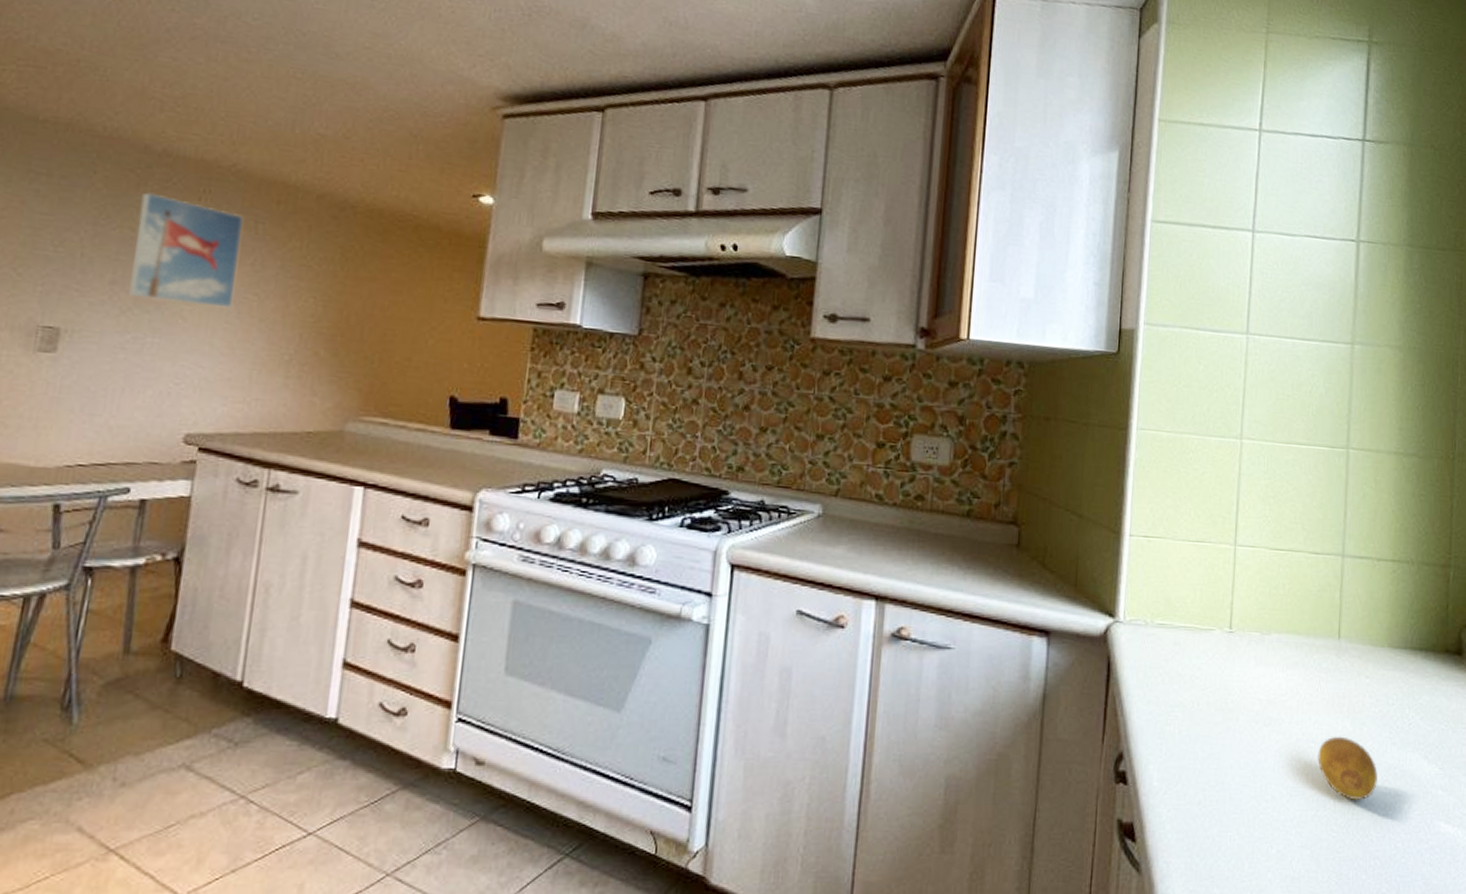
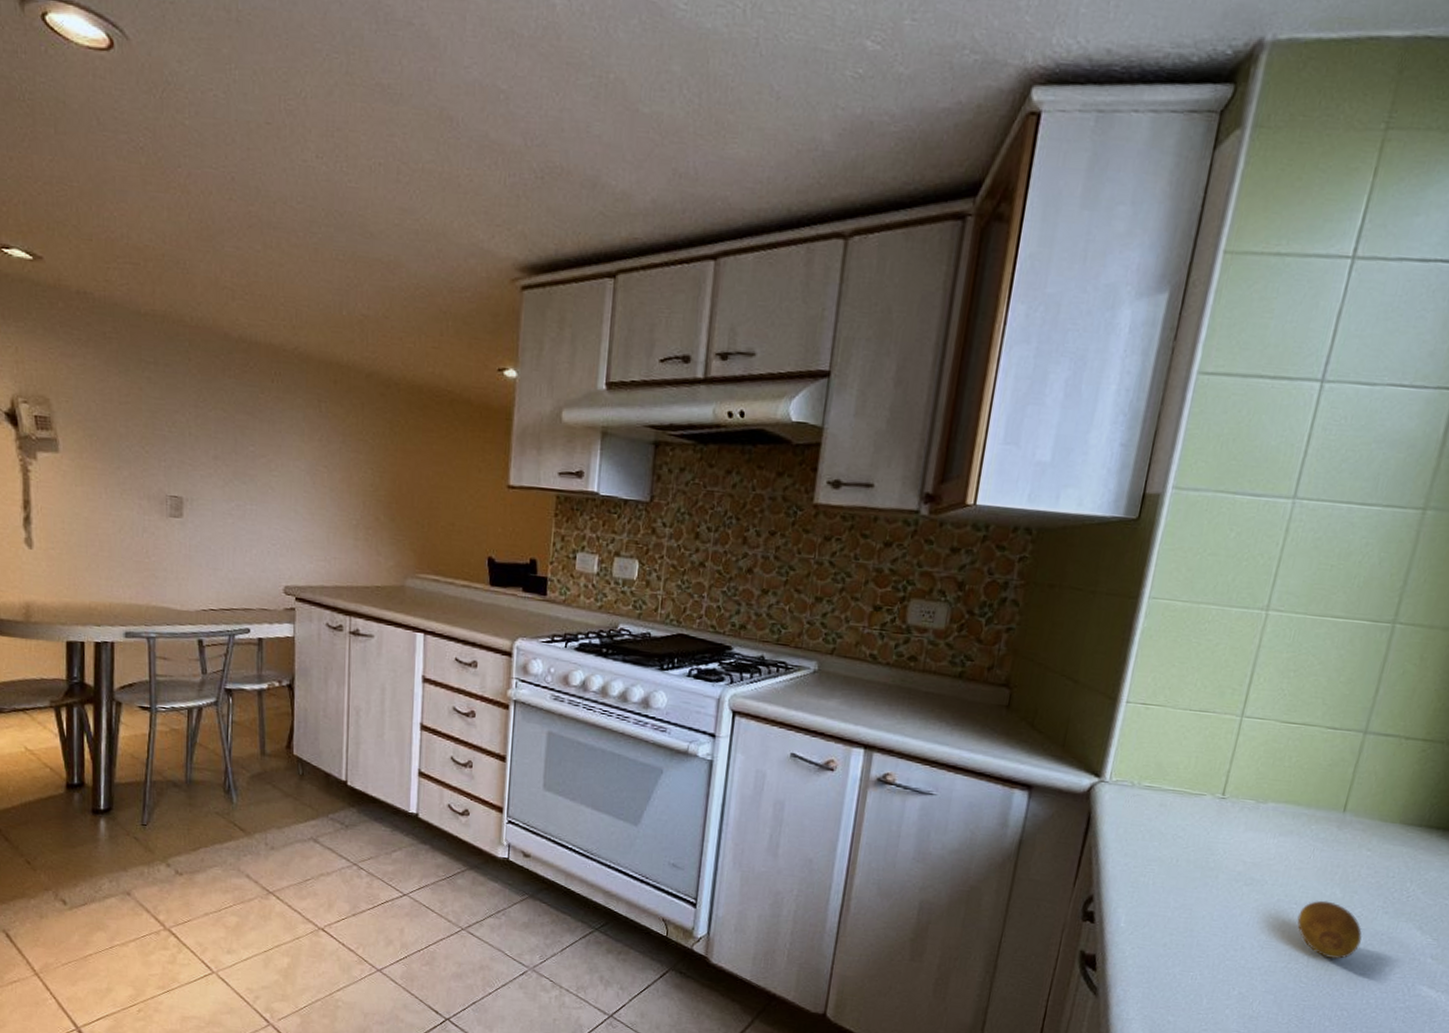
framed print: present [129,192,243,308] -> none [228,376,309,479]

